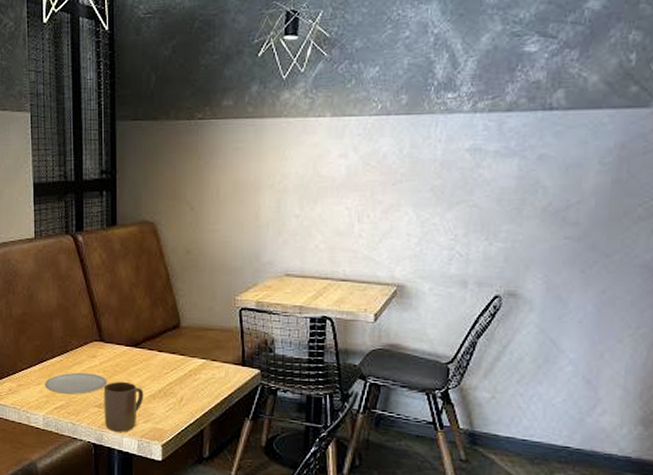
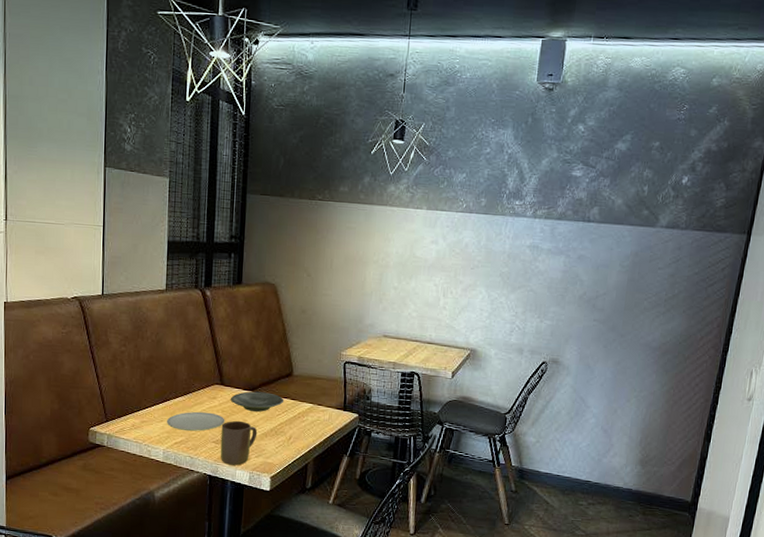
saucer: none [111,347,172,370] -> present [230,391,284,412]

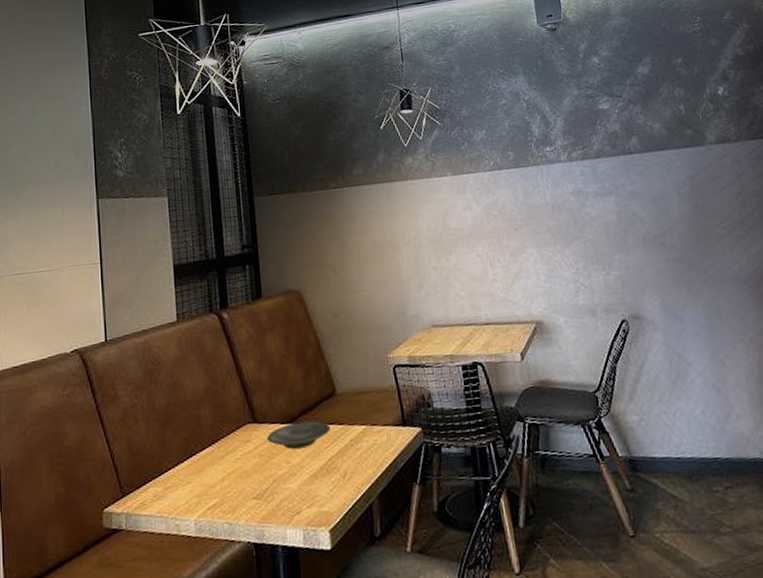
plate: present [166,411,225,431] -> none [194,460,265,491]
mug: present [220,420,258,466] -> none [261,463,306,525]

